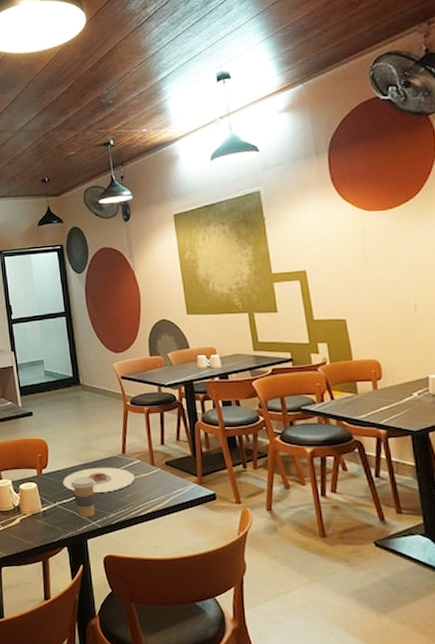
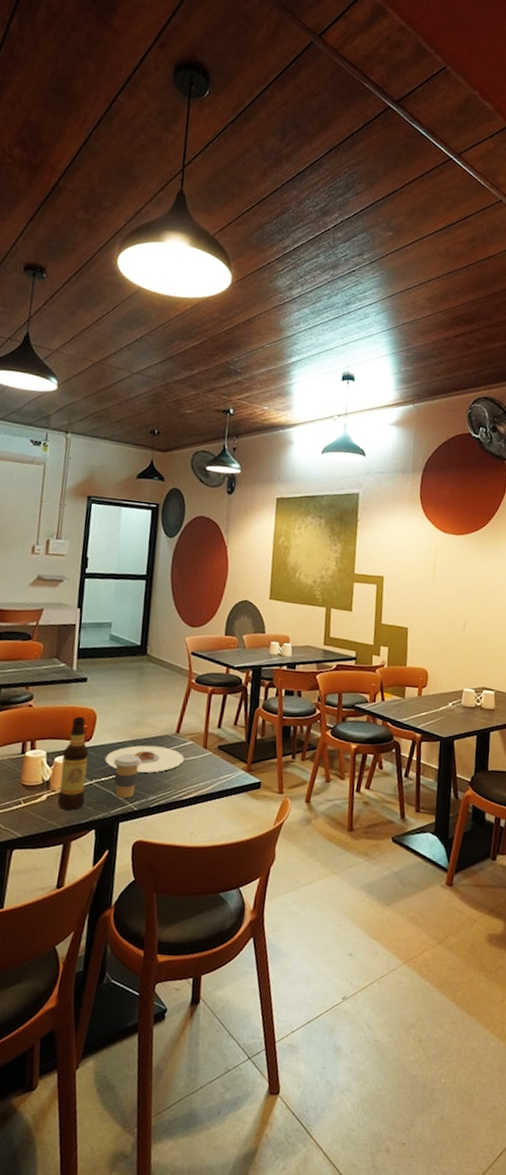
bottle: none [25,447,53,531] -> present [57,716,89,810]

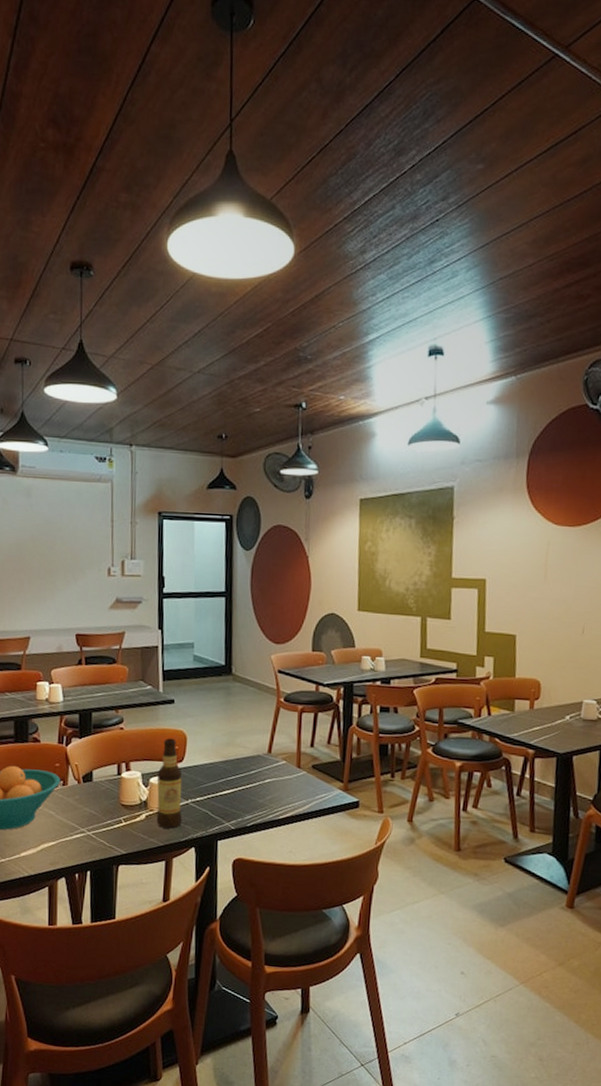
plate: present [104,745,184,773] -> none [198,765,278,793]
coffee cup: present [113,754,142,799] -> none [207,774,235,818]

